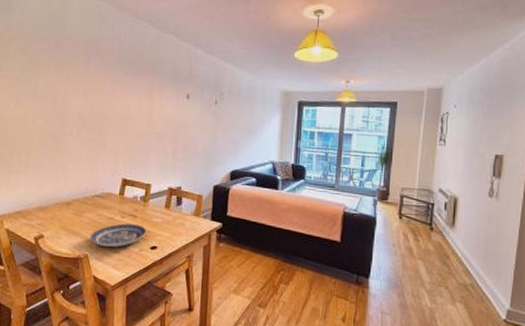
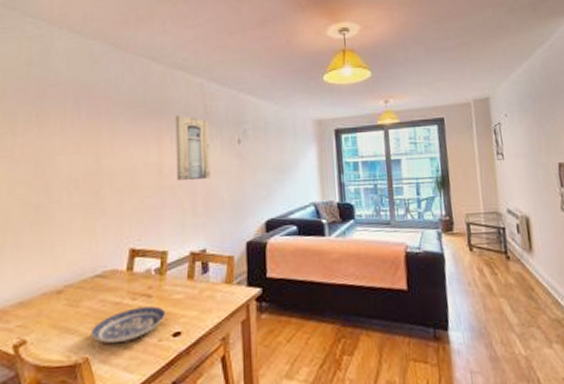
wall art: none [162,74,192,130] -> present [175,115,210,180]

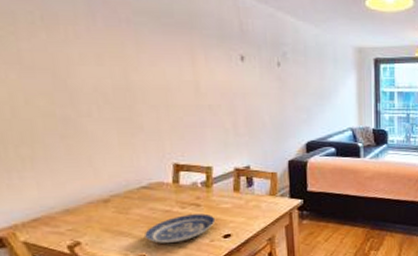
wall art: present [175,115,210,180] -> none [207,30,250,100]

